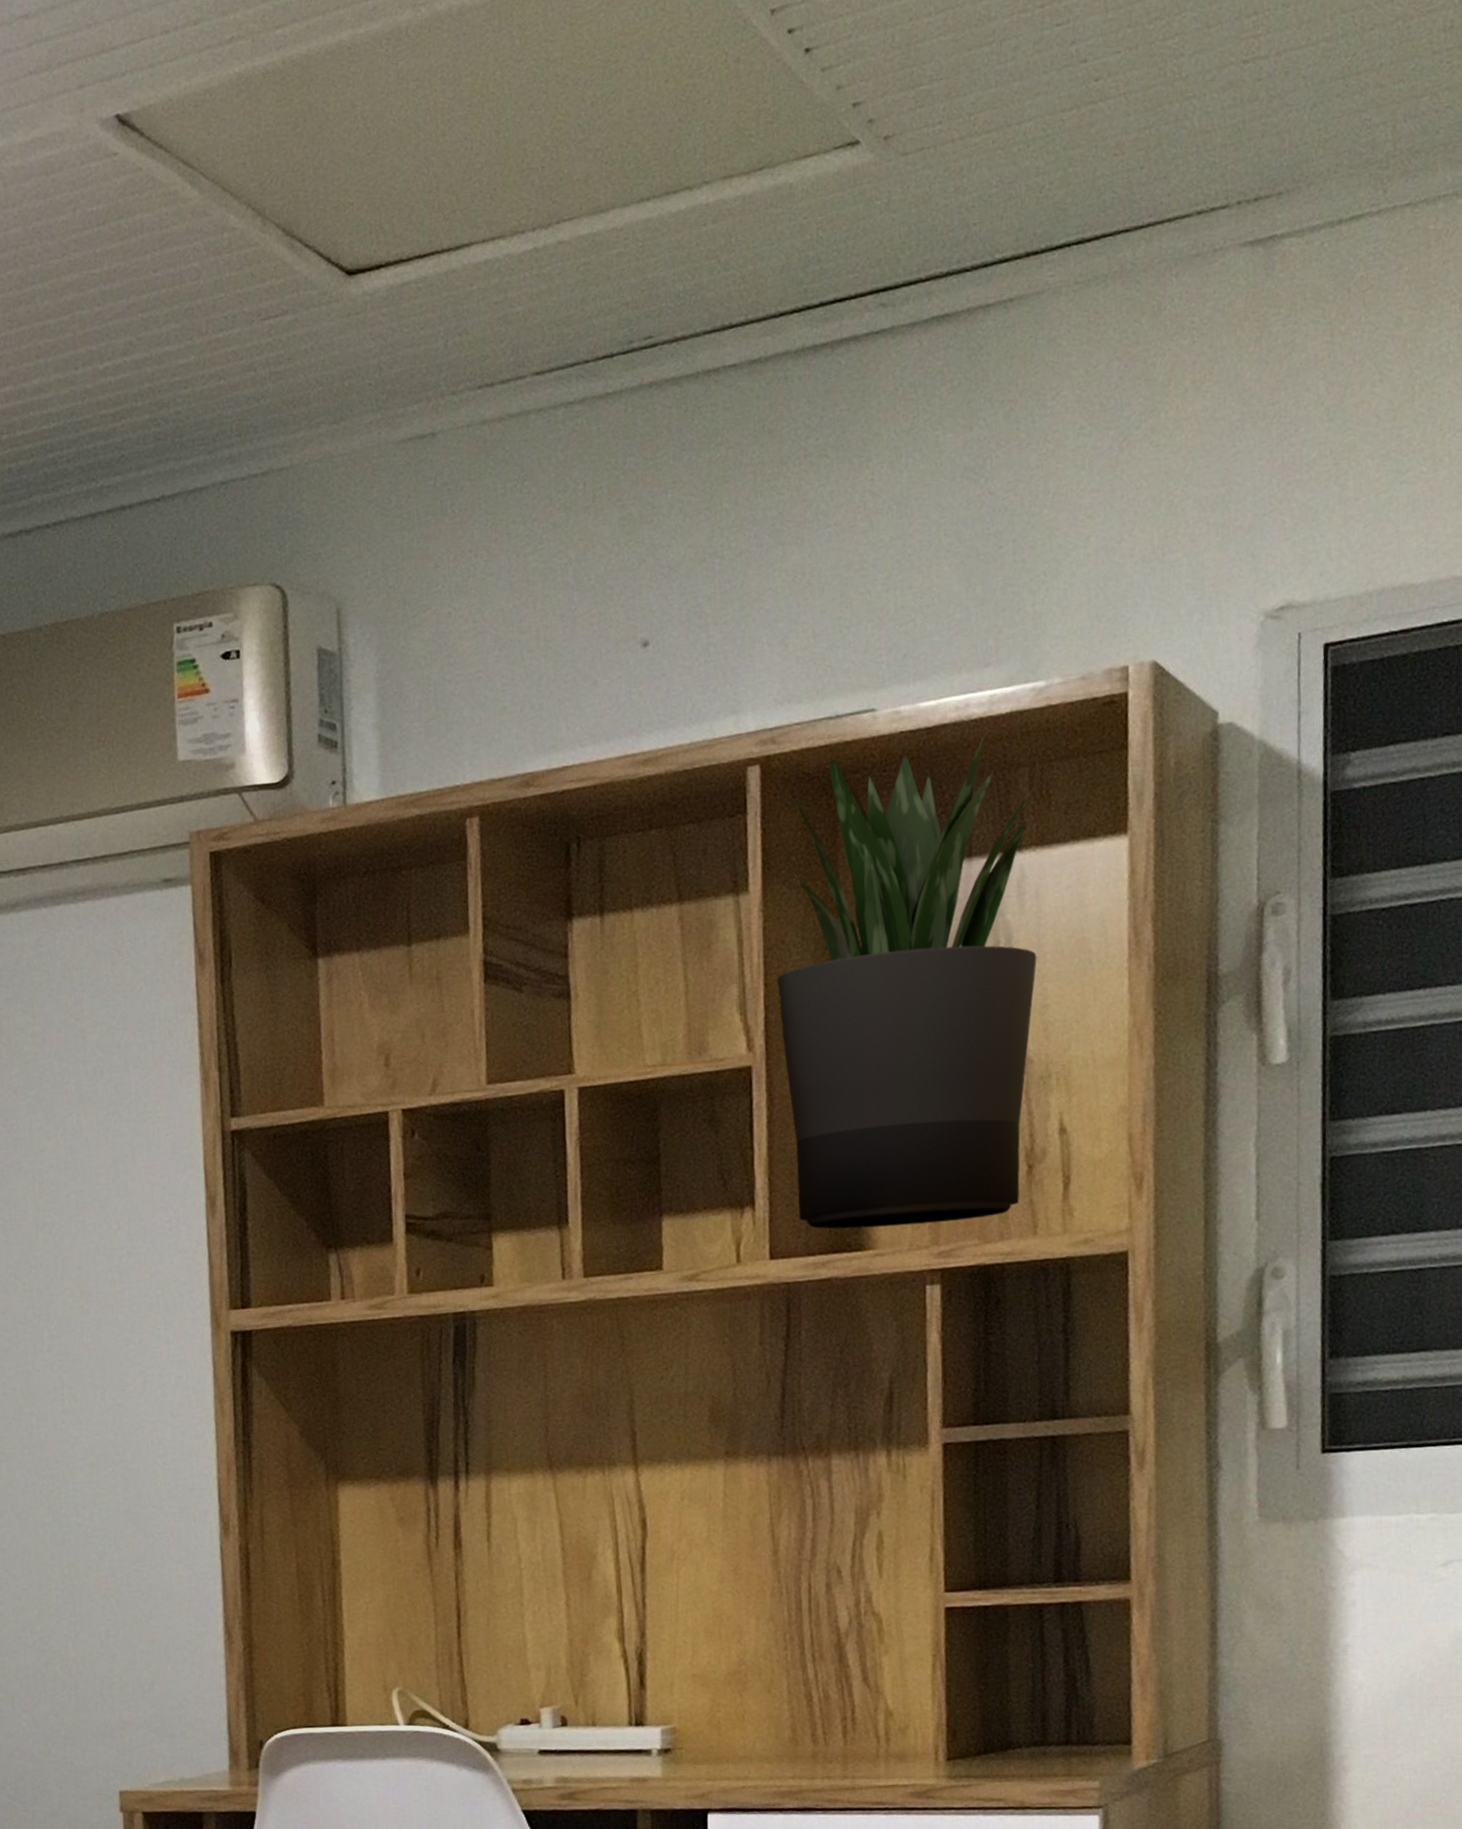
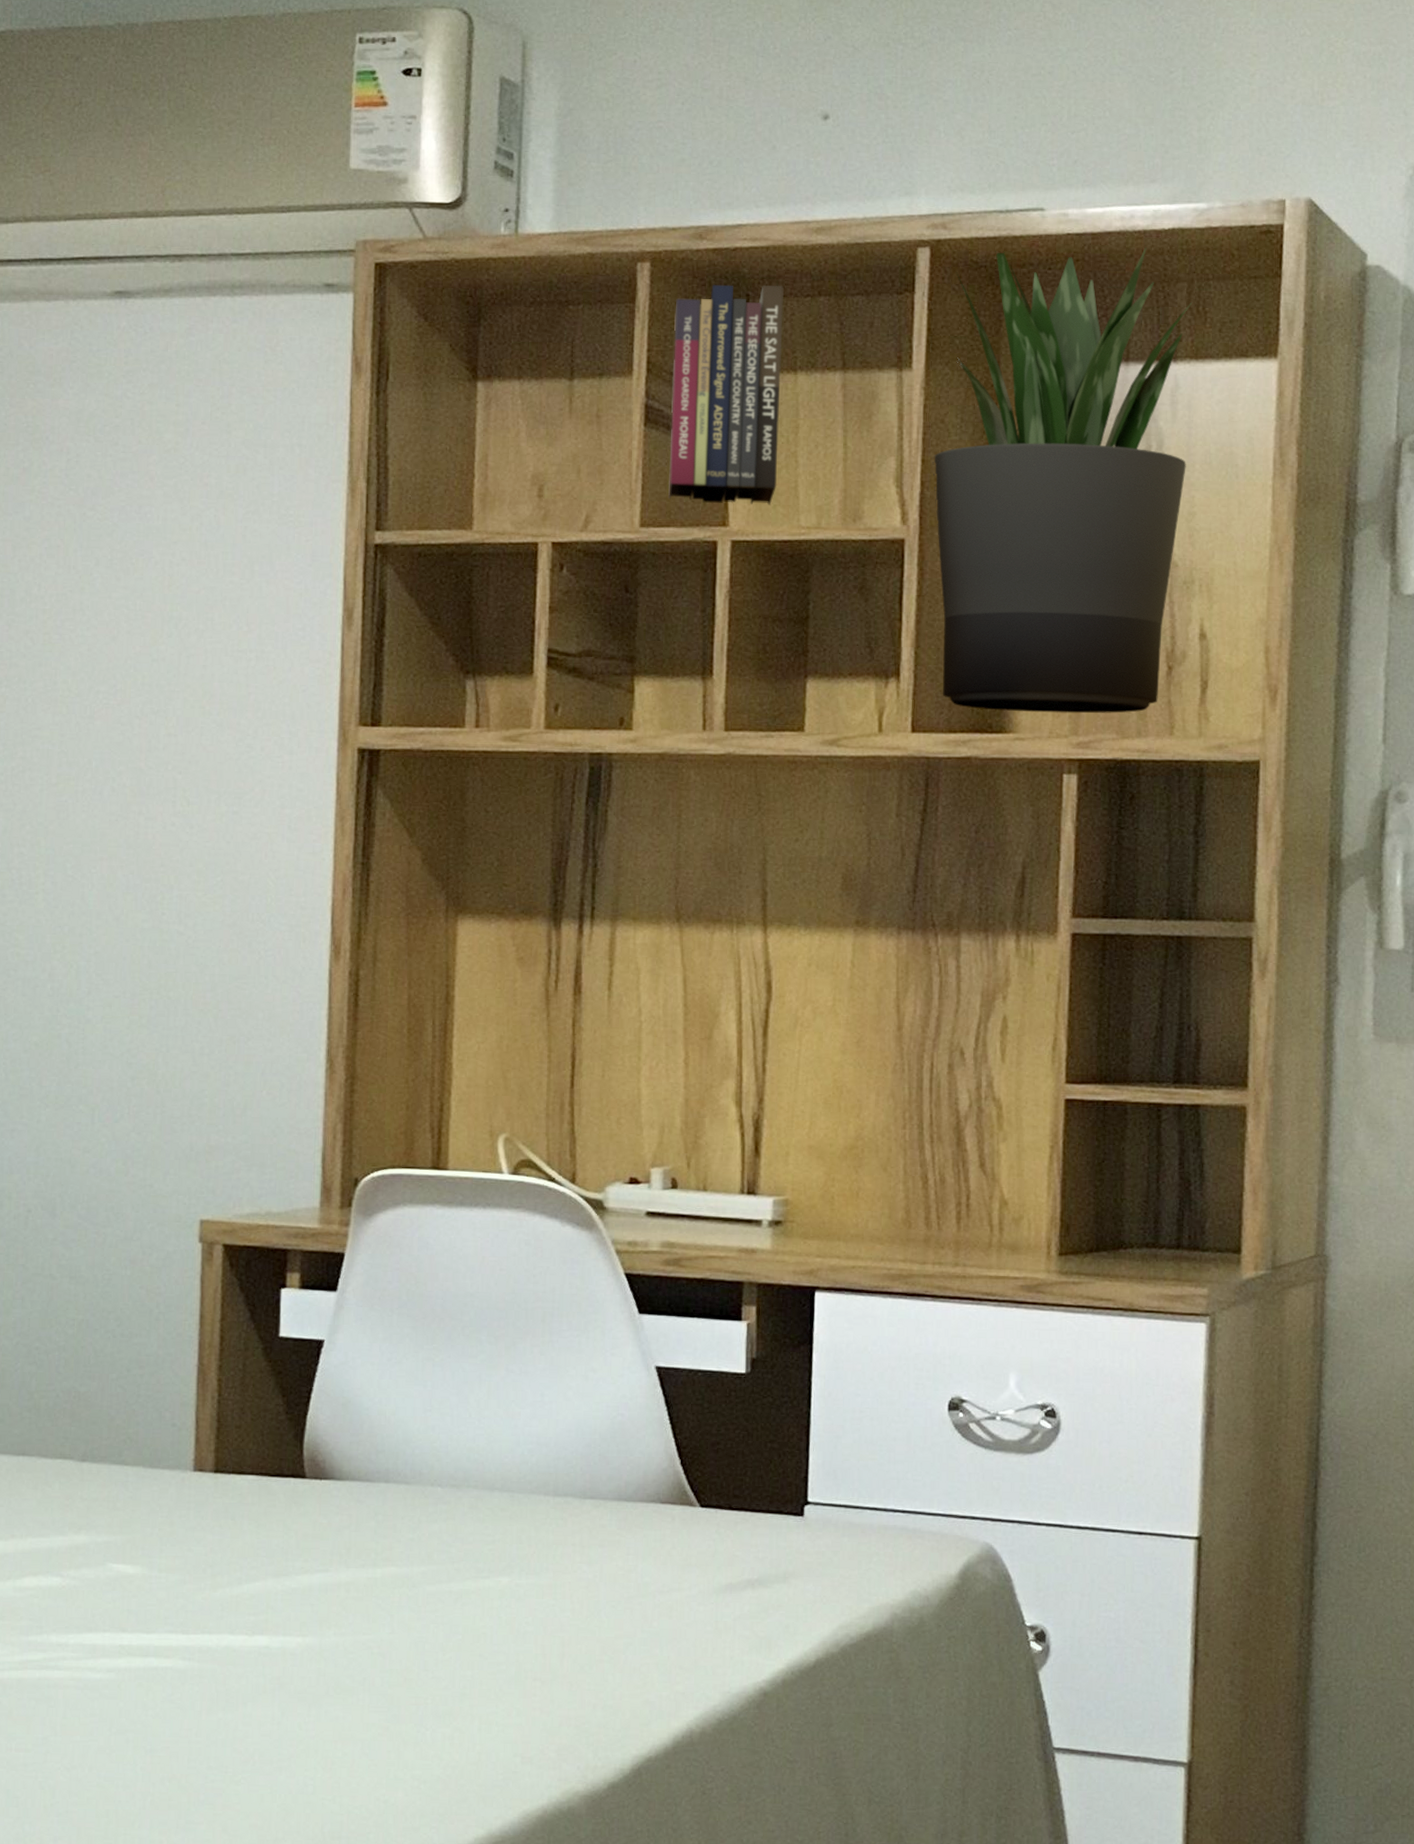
books: none [507,823,620,1054] -> present [667,284,784,505]

